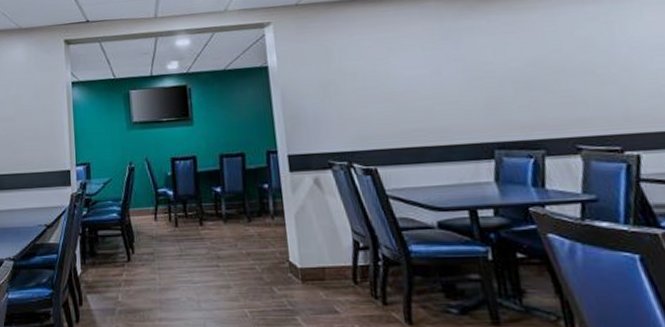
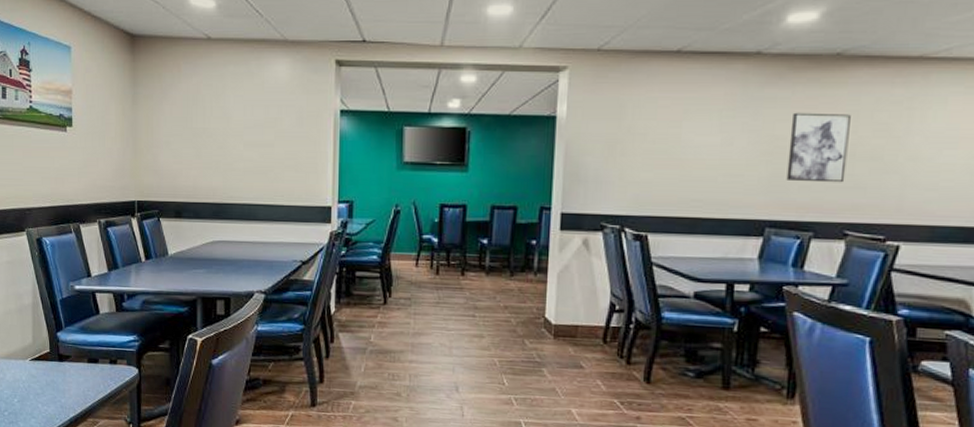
wall art: none [493,34,563,102] -> present [786,112,851,183]

